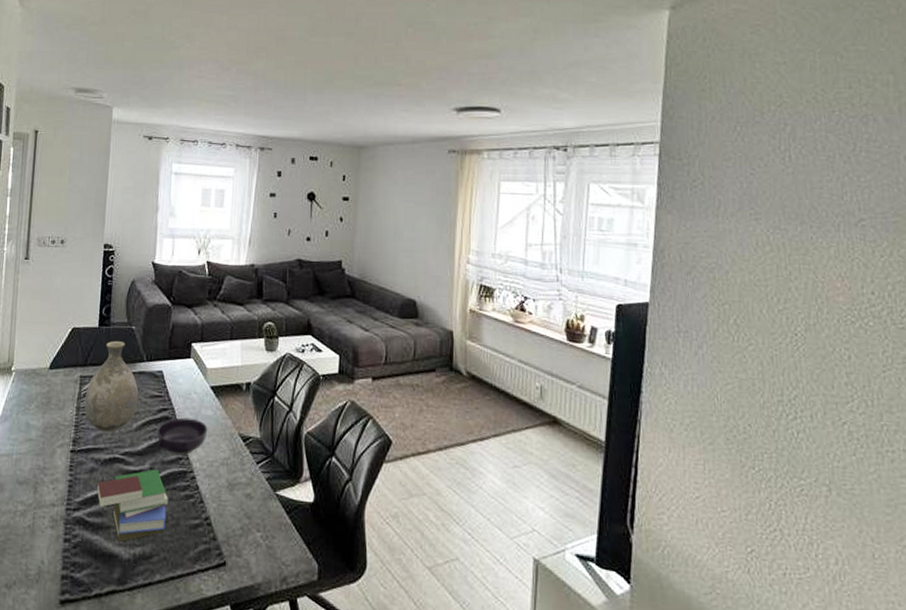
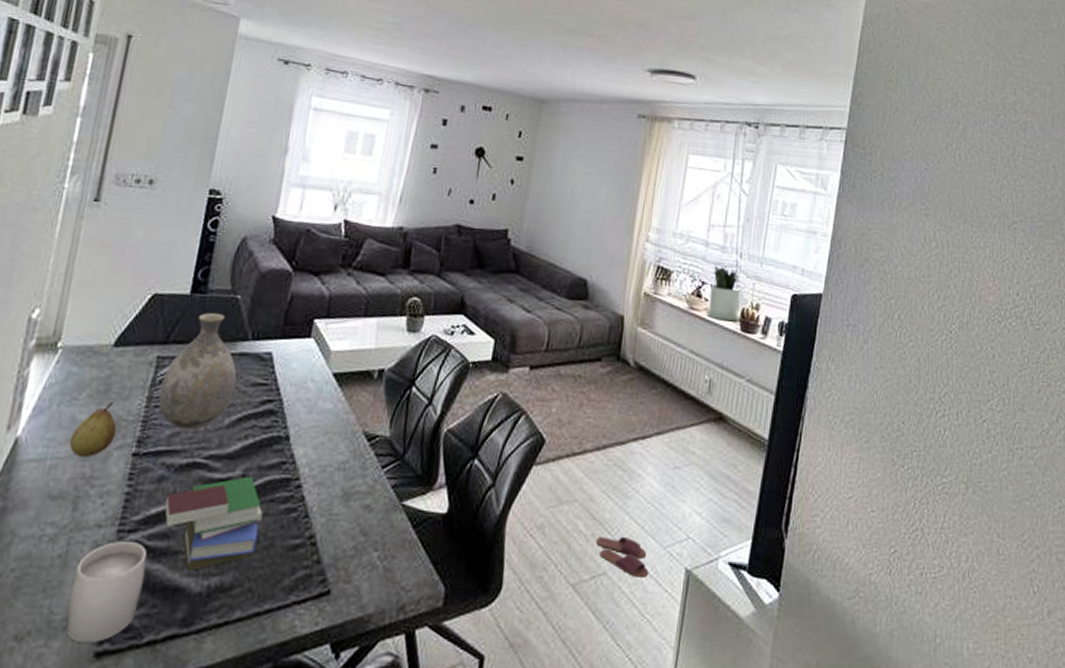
fruit: none [26,411,58,453] -> present [69,402,117,458]
mug: none [38,516,89,594] -> present [66,540,148,644]
bowl: present [156,417,208,456] -> none [255,411,324,459]
slippers: none [447,526,499,564] -> present [596,536,649,577]
planter: none [531,281,568,332] -> present [706,265,742,322]

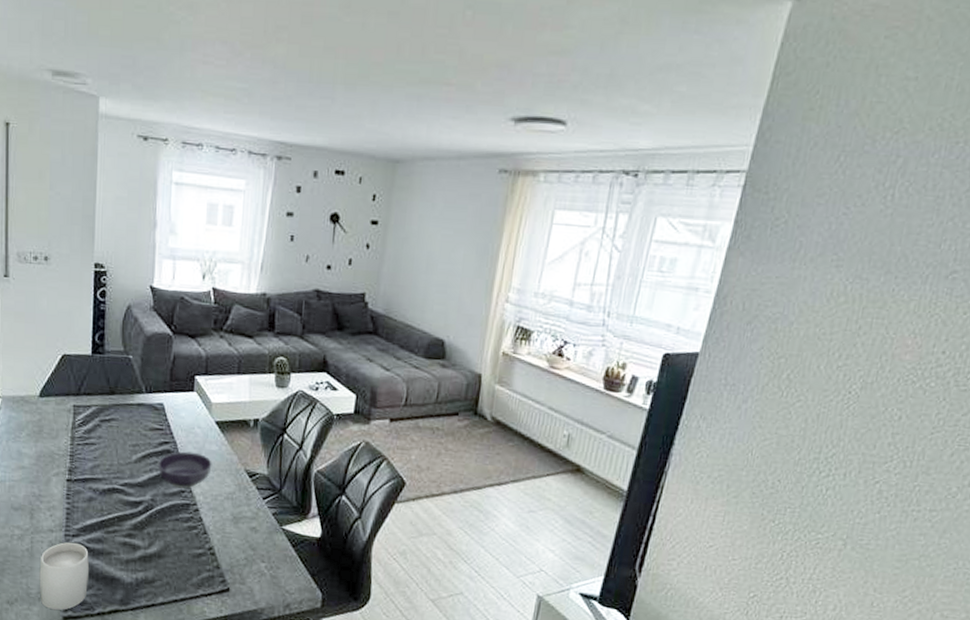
fruit: present [69,402,117,458] -> none [19,440,52,481]
vase: present [158,312,237,430] -> none [79,370,138,464]
book: present [165,476,263,572] -> none [97,500,171,568]
bowl: none [255,411,324,459] -> present [157,451,212,489]
slippers: present [596,536,649,577] -> none [453,564,503,599]
planter: present [706,265,742,322] -> none [567,324,607,380]

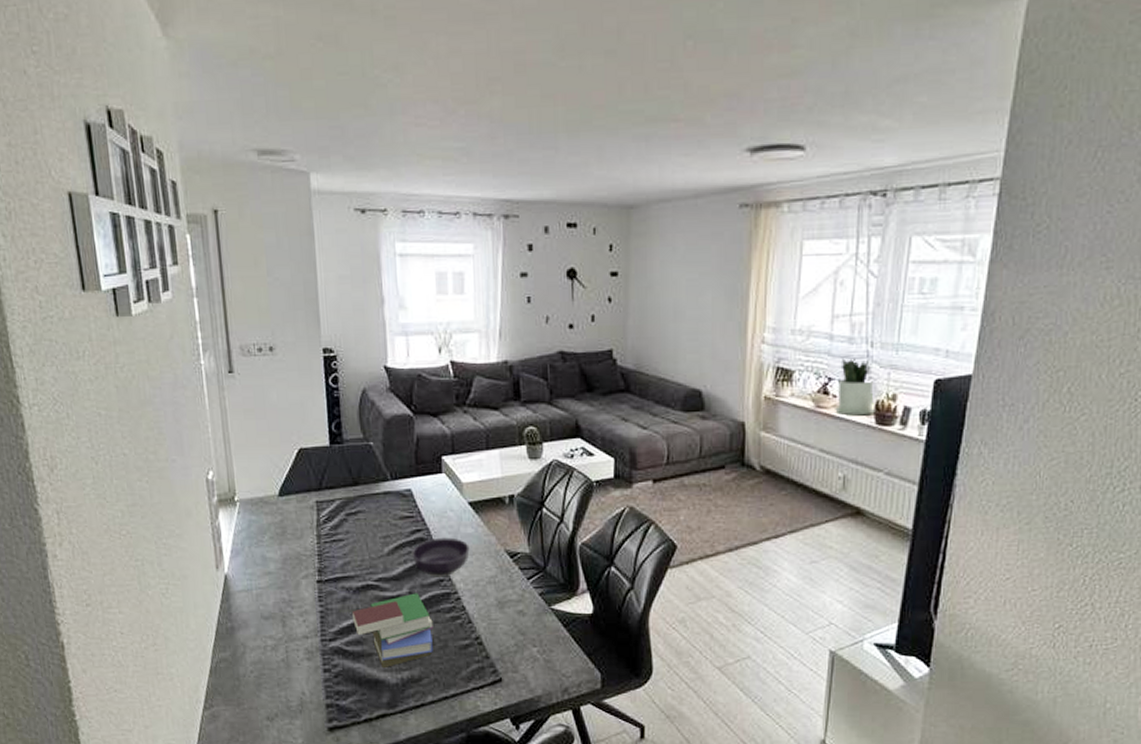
mug: present [39,542,90,611] -> none [297,647,352,722]
book: none [97,500,171,568] -> present [352,593,433,669]
planter: none [567,324,607,380] -> present [835,358,877,416]

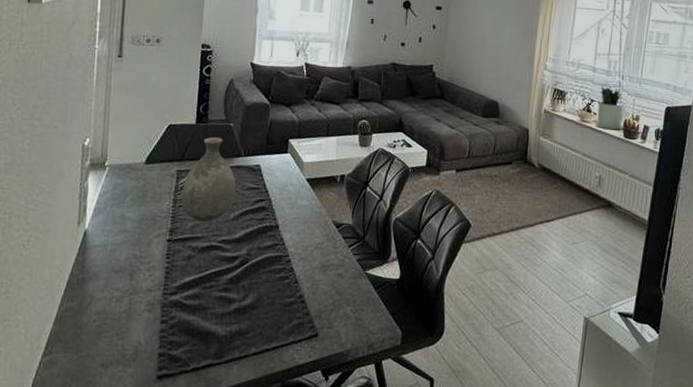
vase: none [325,459,387,559] -> present [181,136,236,223]
book: present [352,593,433,669] -> none [194,254,264,322]
bowl: present [412,537,470,577] -> none [253,207,303,242]

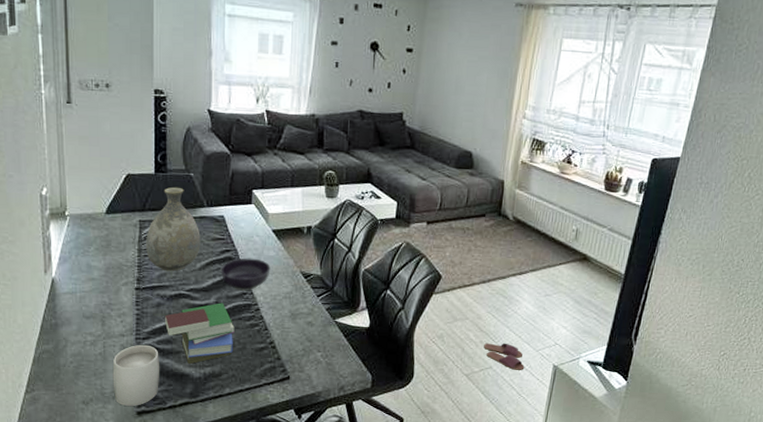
mug: none [135,300,186,370] -> present [112,344,160,407]
book: none [194,254,264,322] -> present [165,303,235,365]
bowl: none [253,207,303,242] -> present [220,258,271,291]
slippers: none [514,294,556,324] -> present [484,343,525,370]
planter: present [595,86,625,130] -> none [575,136,607,183]

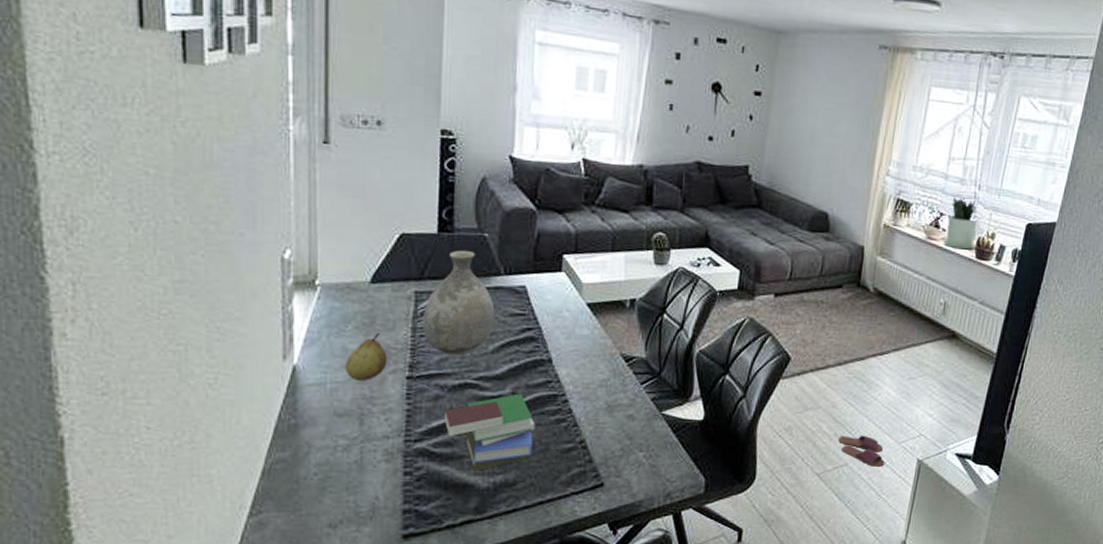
fruit: none [89,253,121,291] -> present [345,333,388,381]
mug: present [112,344,160,407] -> none [371,448,436,529]
bowl: present [220,258,271,291] -> none [519,337,583,379]
planter: none [575,136,607,183] -> present [943,197,978,250]

